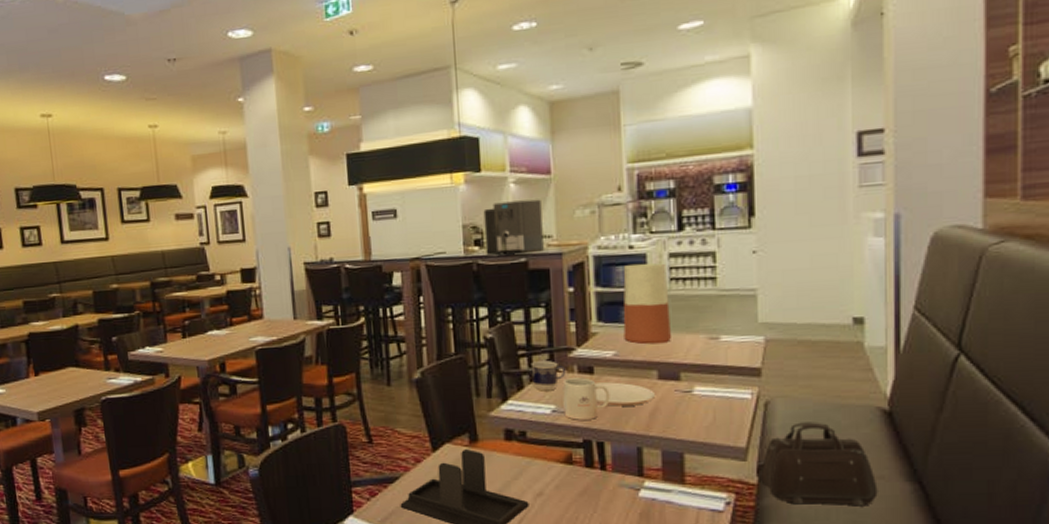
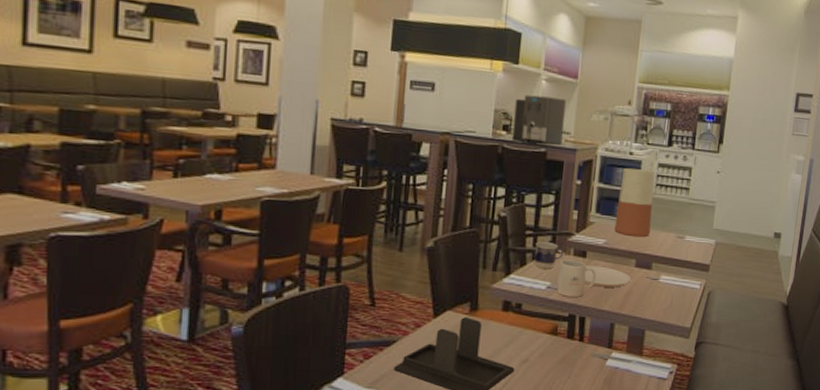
handbag: present [760,422,878,507] -> none [696,310,772,377]

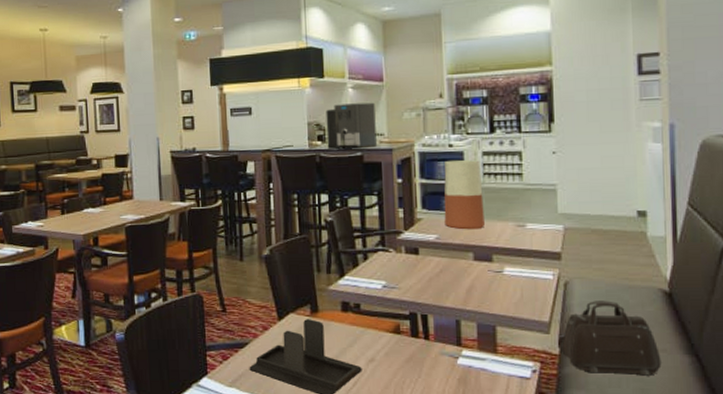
cup: present [534,242,564,269] -> none [365,242,395,269]
mug: present [556,259,596,297] -> none [392,257,433,295]
plate: present [584,265,632,288] -> none [419,262,472,284]
handbag: none [696,310,772,377] -> present [561,300,662,376]

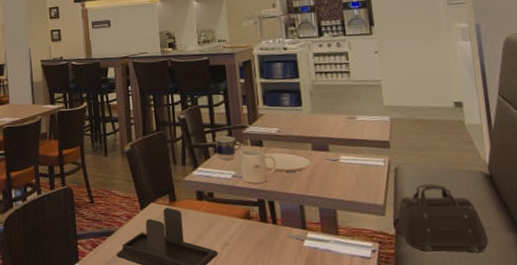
coffee machine: present [326,102,377,150] -> none [174,13,221,55]
cup: none [365,242,395,269] -> present [214,136,242,160]
mug: none [392,257,433,295] -> present [239,149,277,183]
plate: none [419,262,472,284] -> present [264,152,312,172]
vase: present [444,159,484,230] -> none [280,60,320,123]

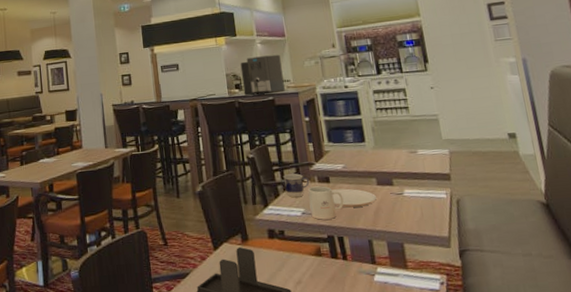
coffee machine: none [174,13,221,55] -> present [240,54,285,96]
handbag: present [396,184,489,253] -> none [462,214,551,282]

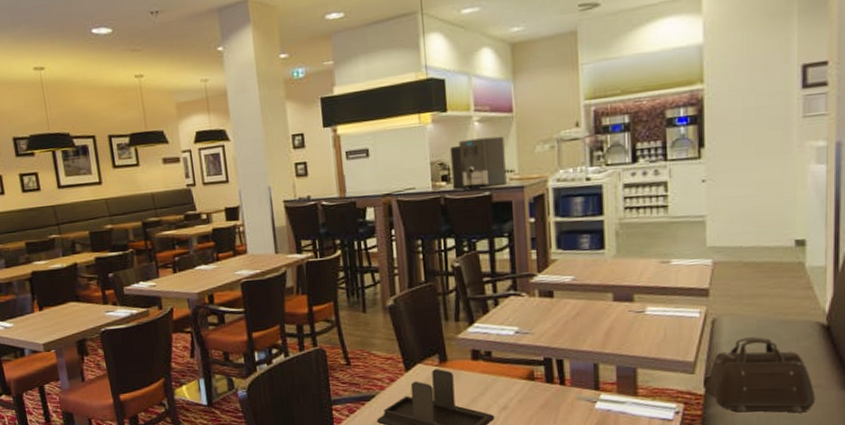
cup: present [283,173,310,198] -> none [495,286,528,315]
mug: present [308,186,344,220] -> none [524,301,569,340]
plate: present [331,188,378,208] -> none [554,304,611,327]
handbag: none [462,214,551,282] -> present [707,337,815,413]

